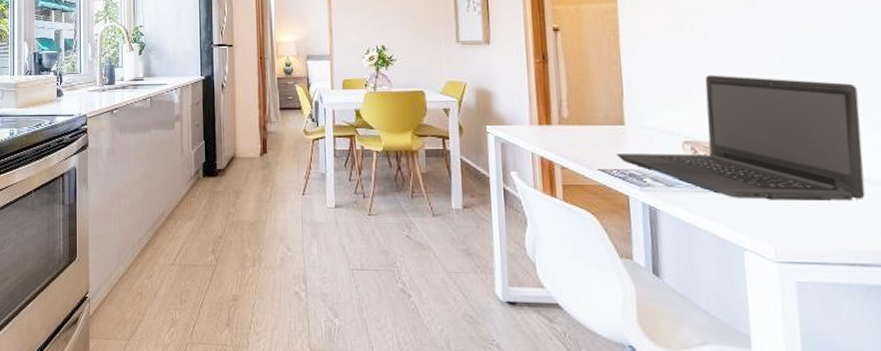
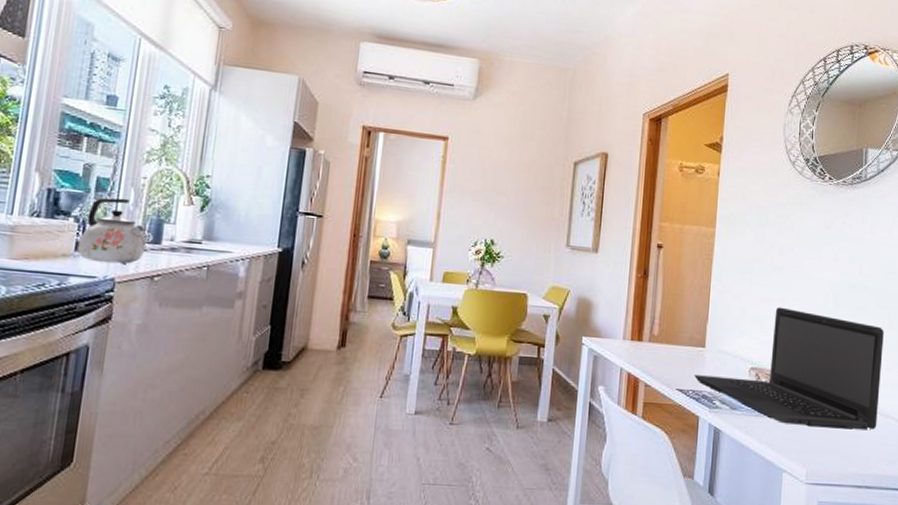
kettle: none [59,52,104,104] -> present [77,197,146,265]

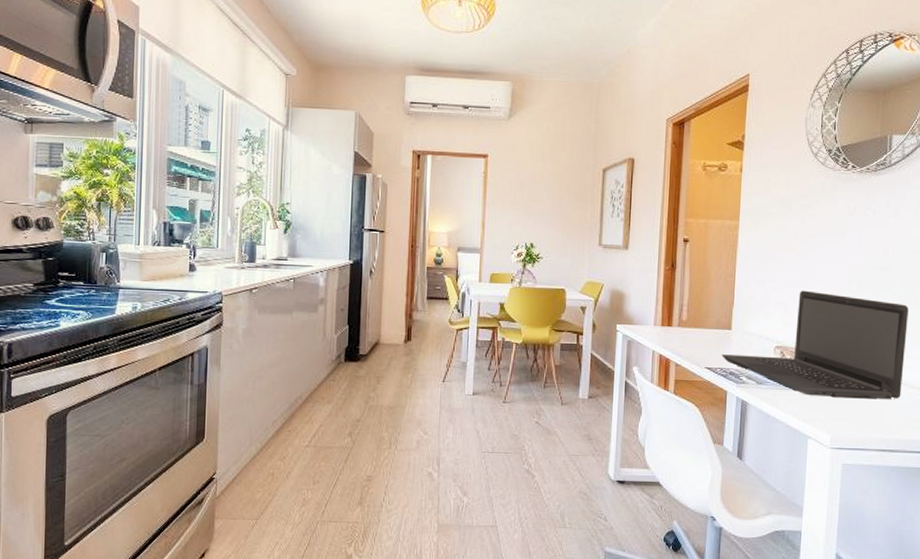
kettle: present [77,197,146,265] -> none [191,226,243,281]

